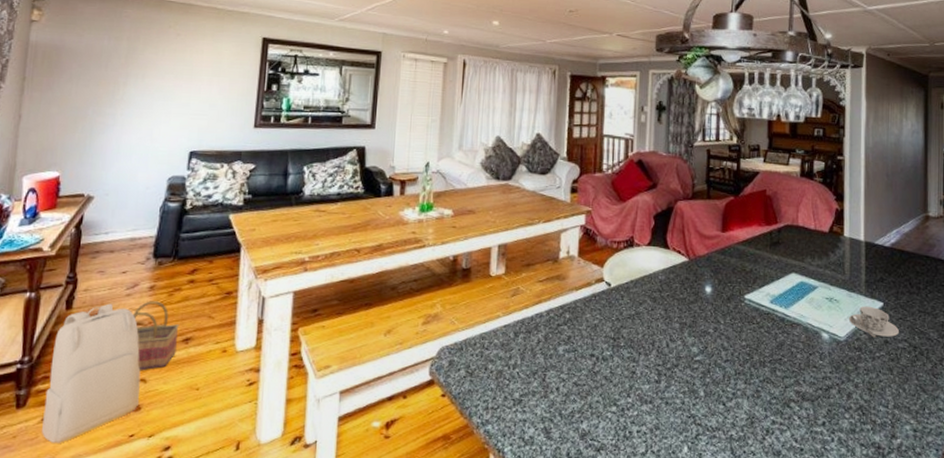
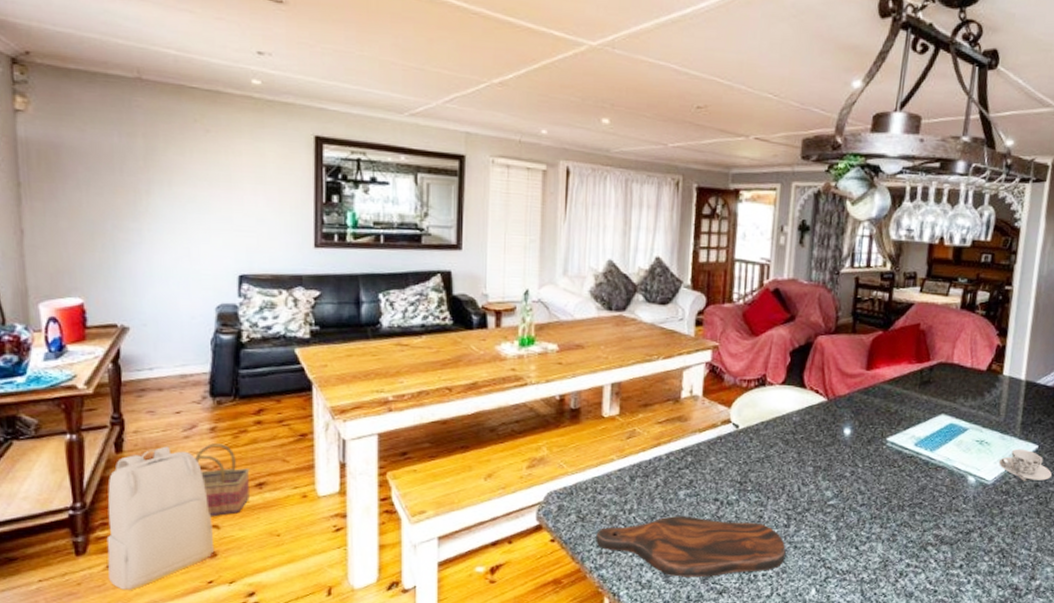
cutting board: none [483,370,658,434] -> present [596,515,786,578]

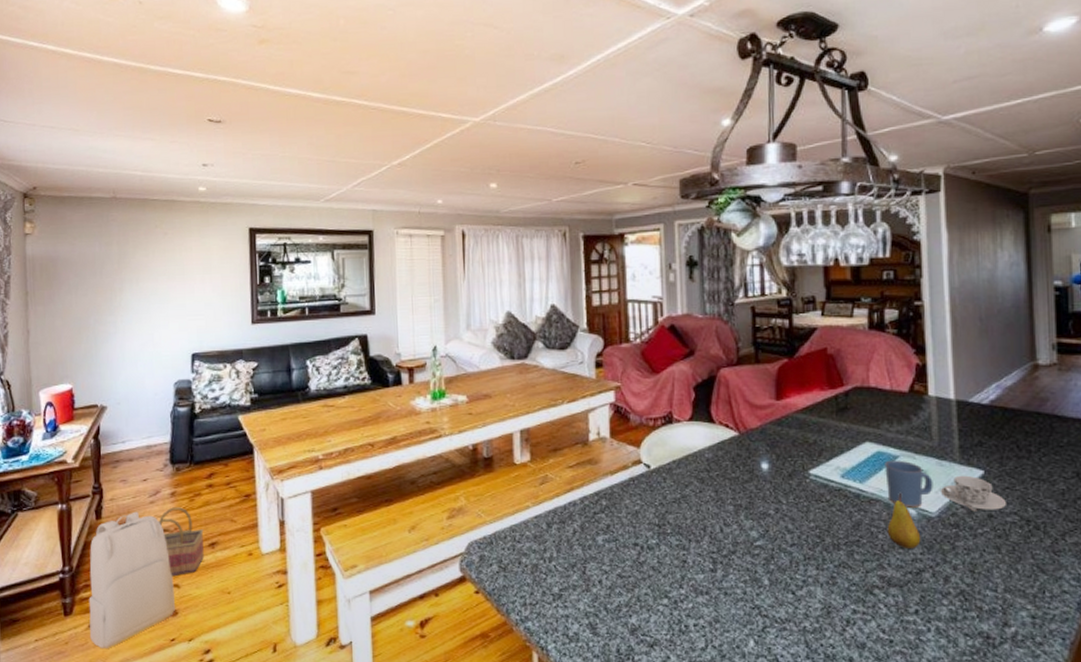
cutting board: present [596,515,786,578] -> none [519,562,716,629]
fruit: none [947,461,976,512] -> present [887,492,921,549]
mug: none [953,432,994,476] -> present [885,460,933,508]

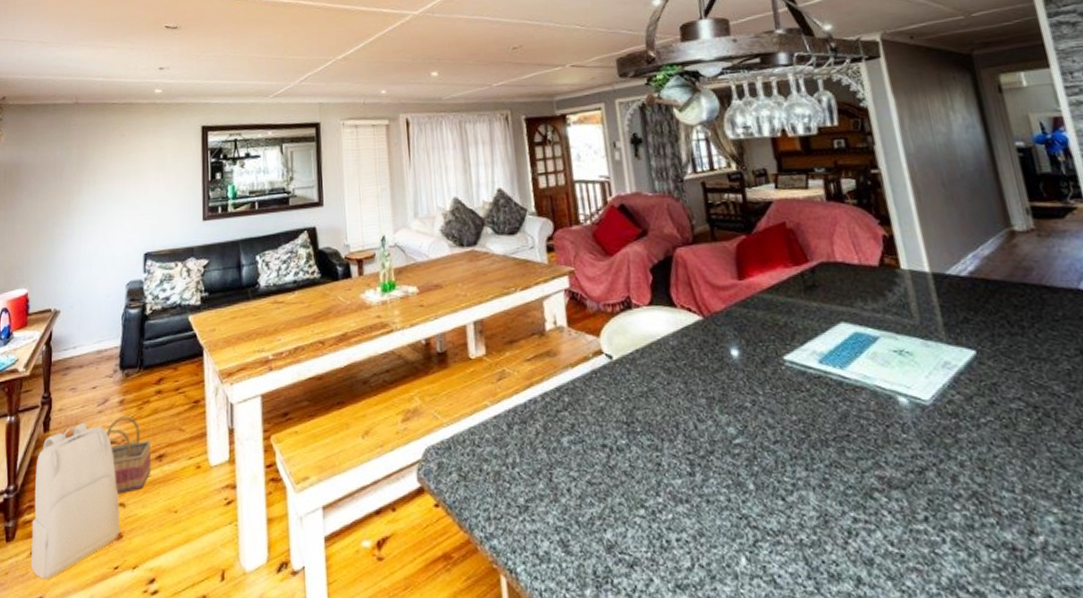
mug: present [885,460,933,508] -> none [864,341,923,396]
fruit: present [887,492,921,549] -> none [877,377,919,443]
teacup: present [941,475,1006,512] -> none [931,356,1007,398]

